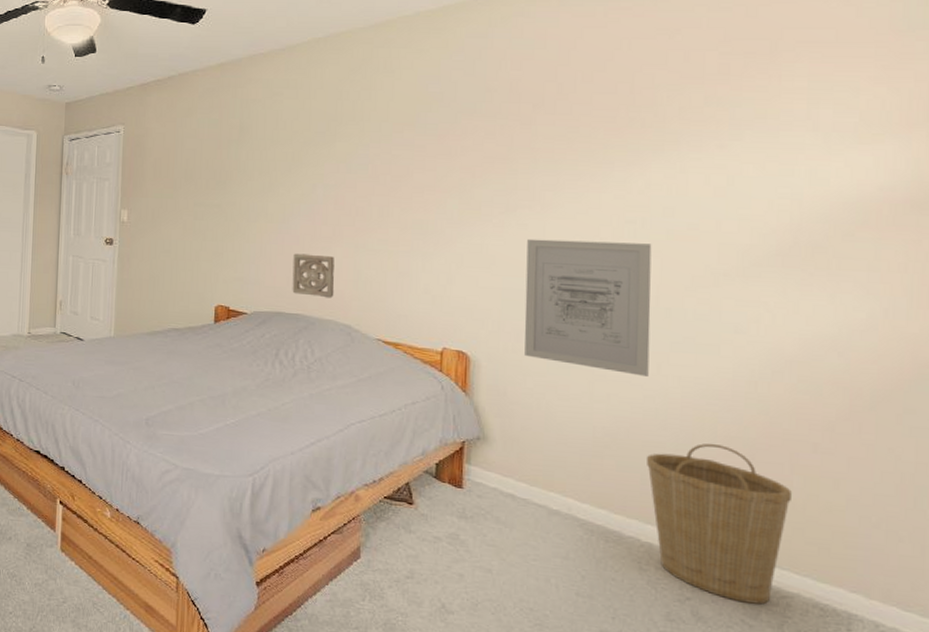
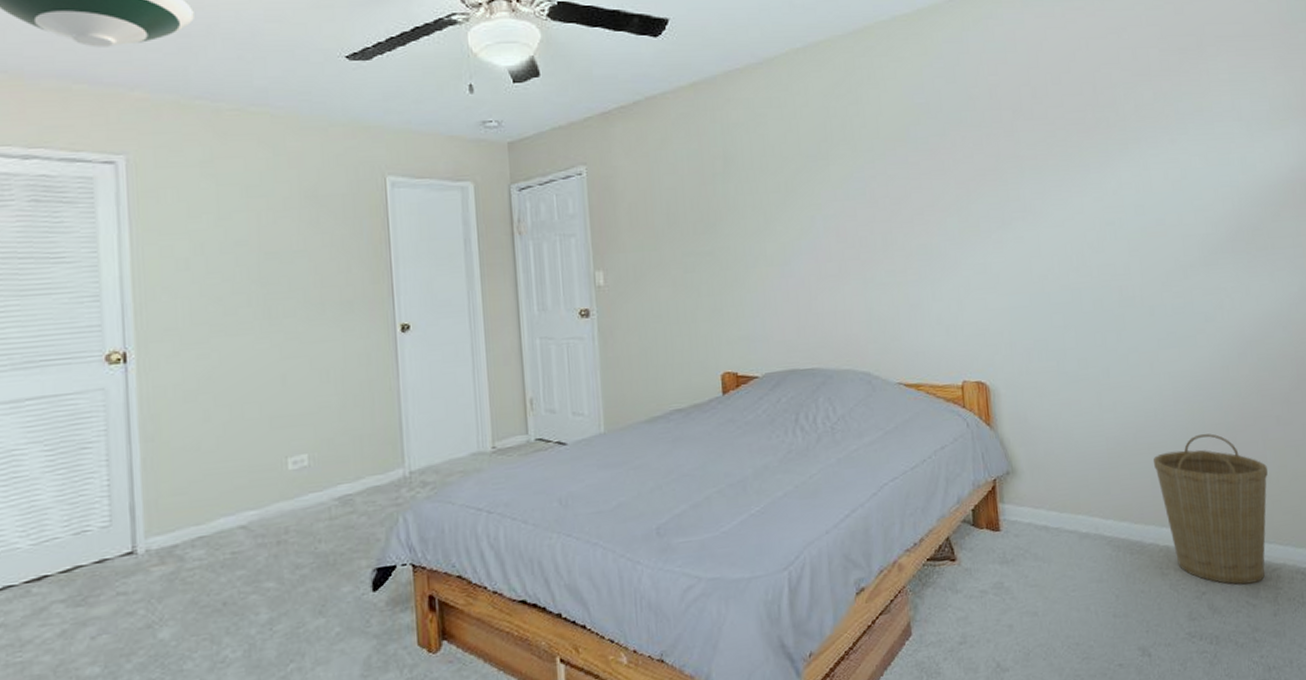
wall ornament: present [292,253,335,298] -> none [800,296,849,346]
wall art: present [524,238,652,376] -> none [1025,243,1144,379]

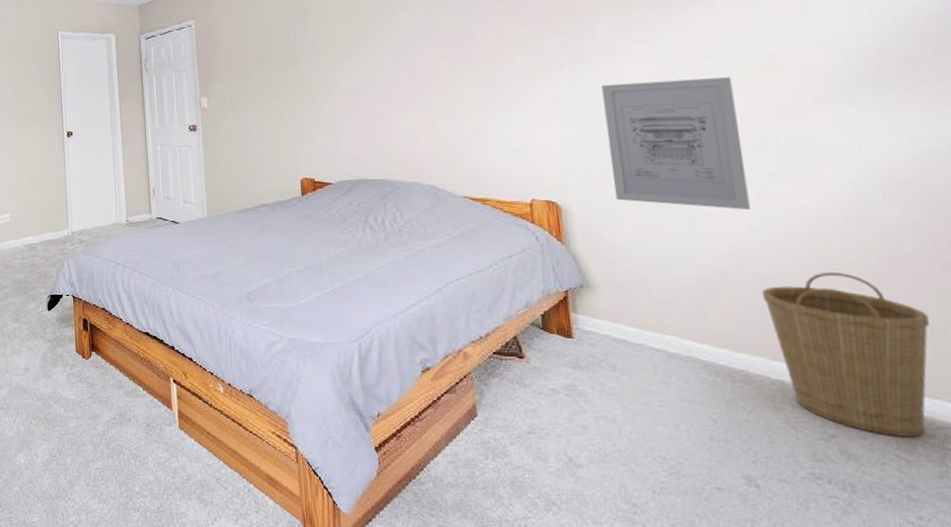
wall art: none [1025,243,1144,379] -> present [601,77,750,209]

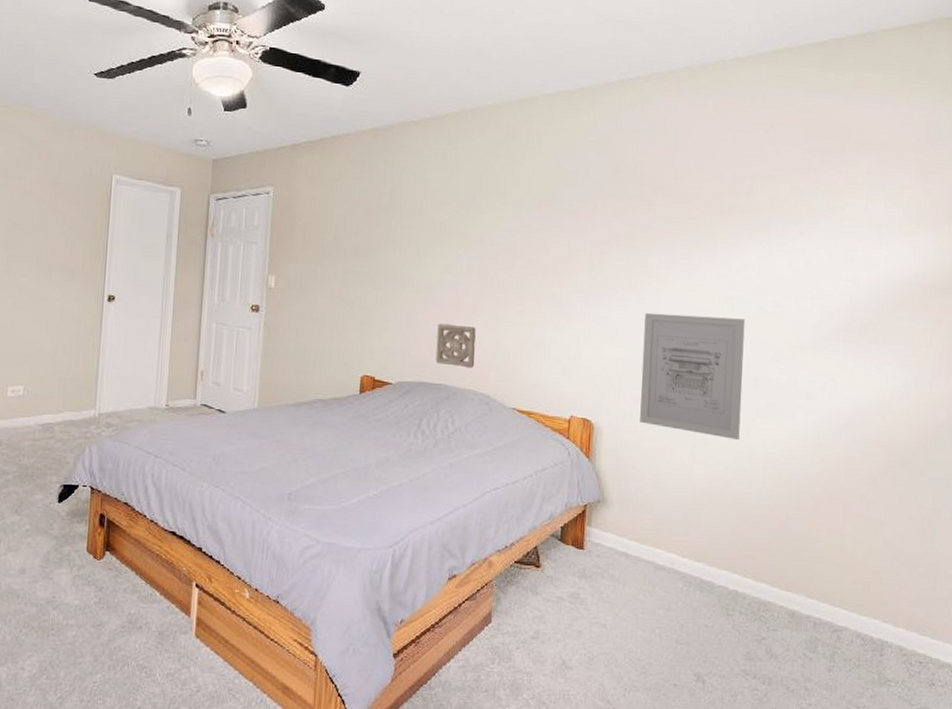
wall ornament: none [370,121,416,162] -> present [435,323,476,369]
basket: present [763,271,929,438] -> none [735,498,844,639]

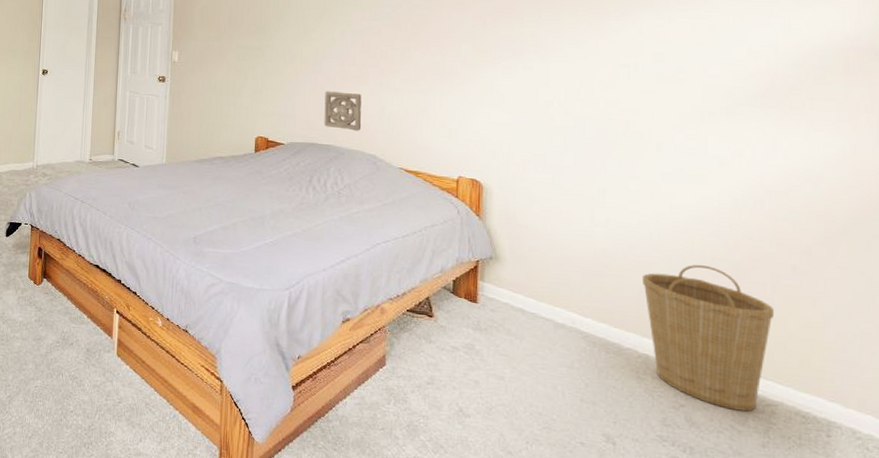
wall art: present [640,312,745,440] -> none [531,79,644,204]
basket: none [735,498,844,639] -> present [643,264,774,412]

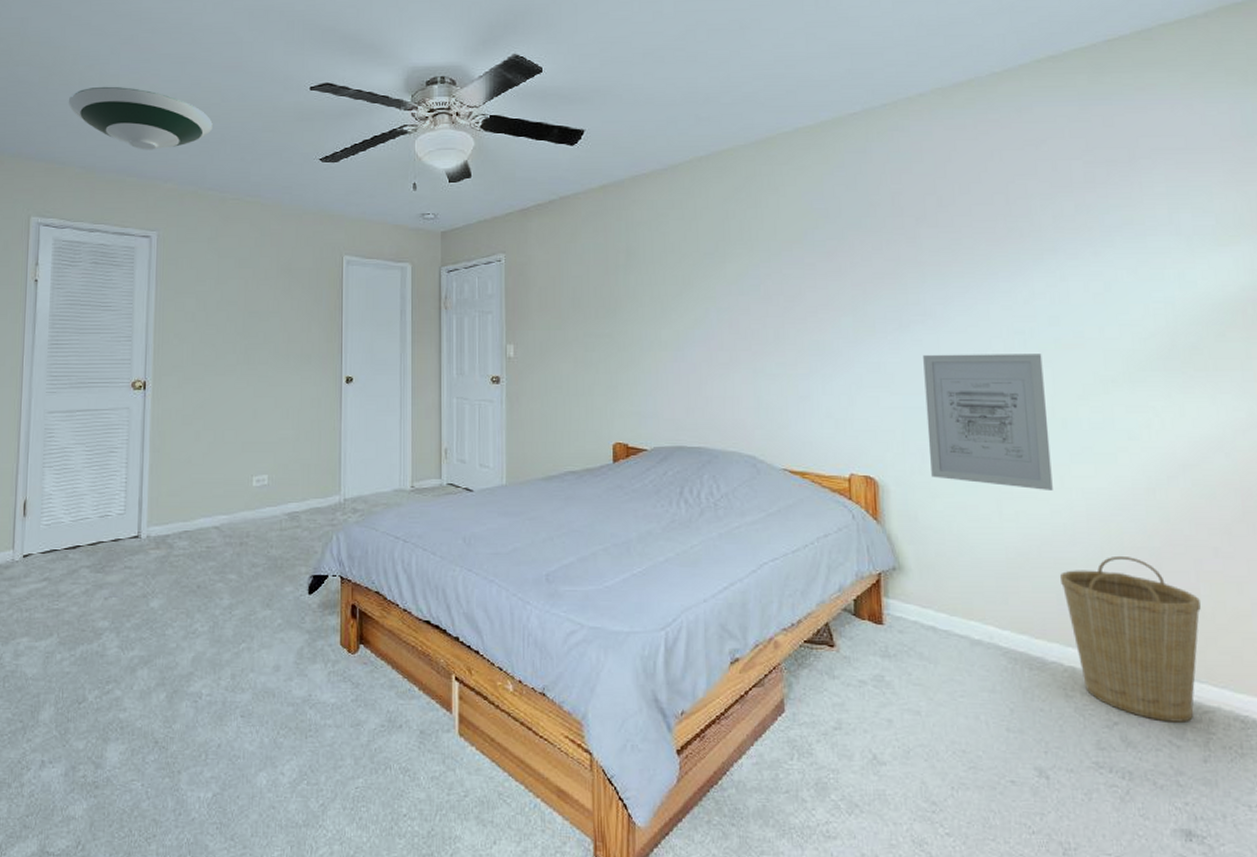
wall ornament: present [324,91,362,131] -> none [691,382,736,428]
wall art: none [531,79,644,204] -> present [923,354,1053,490]

